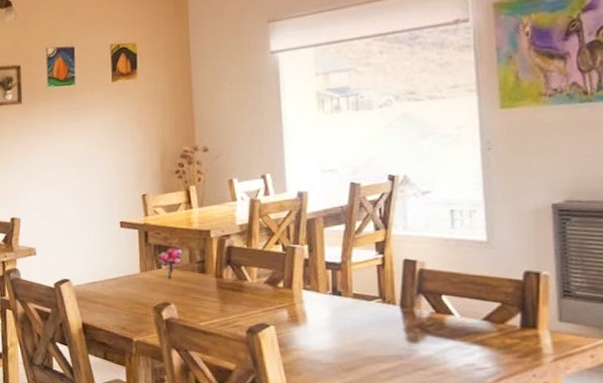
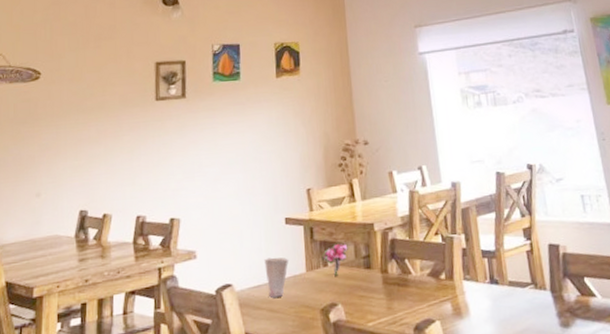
cup: none [100,257,124,294] -> present [264,257,290,298]

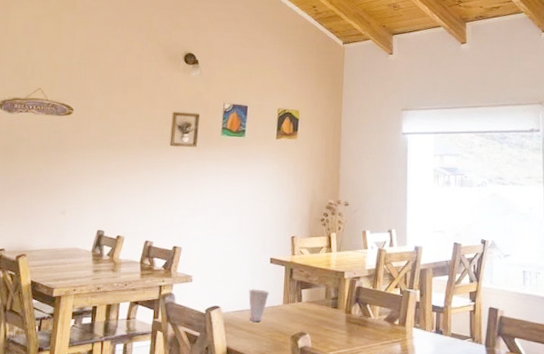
flower: present [321,242,348,276] -> none [297,284,321,311]

